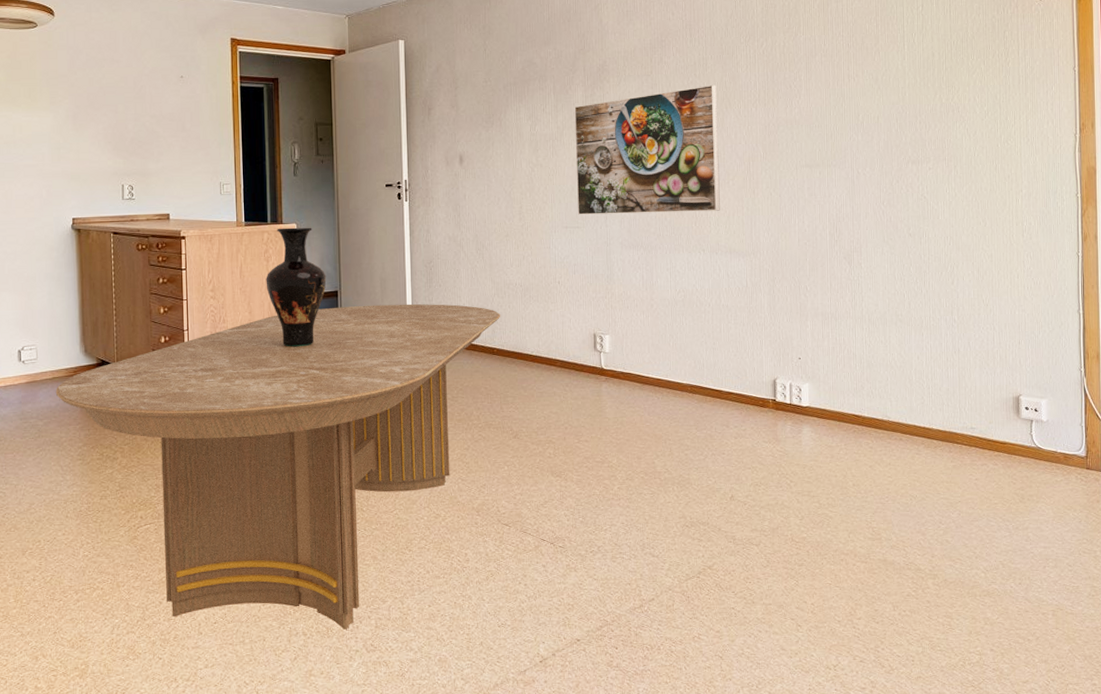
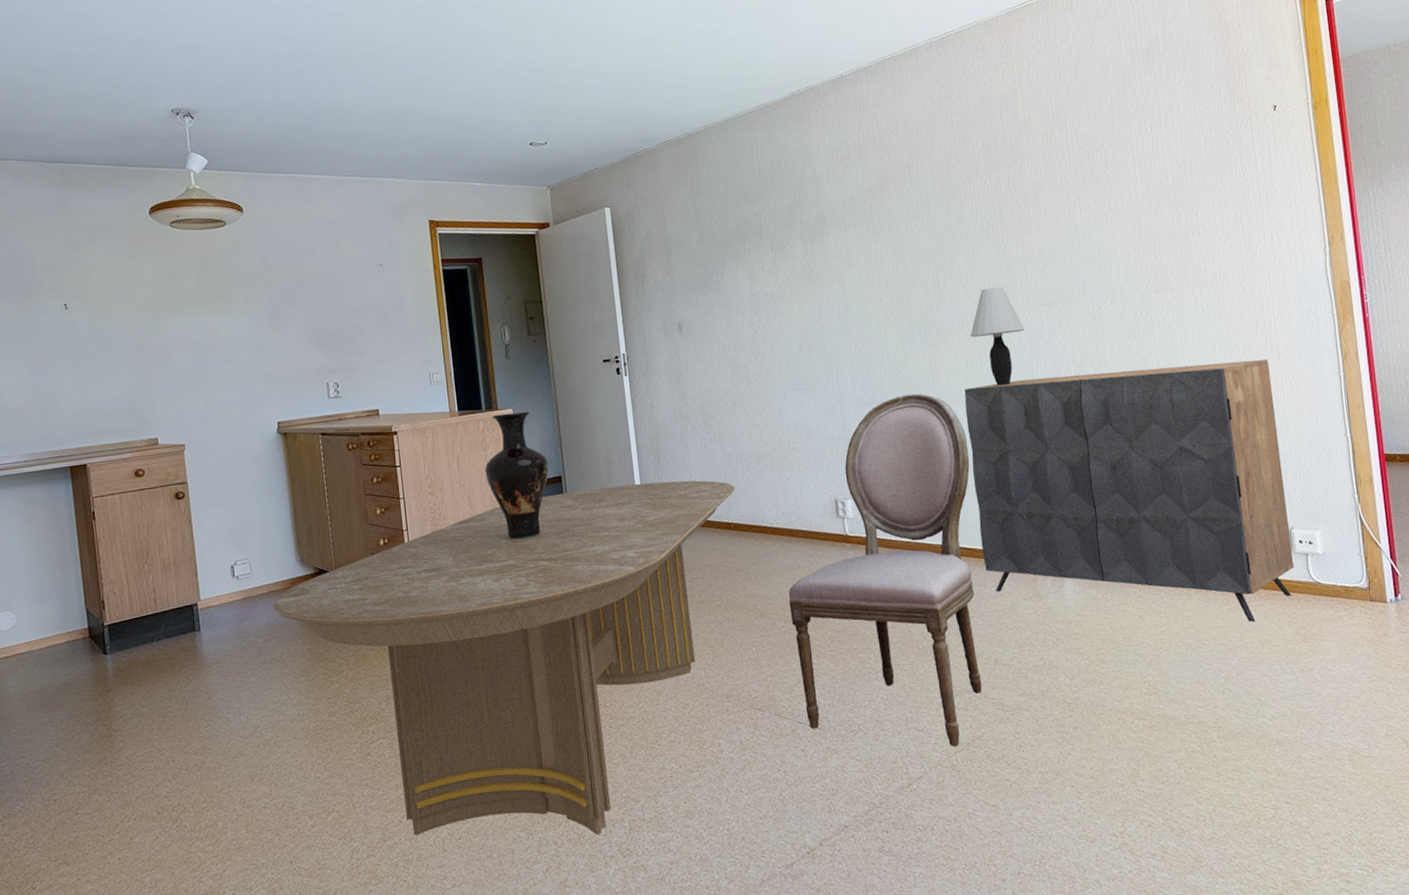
dining chair: none [542,240,724,575] -> present [788,393,982,748]
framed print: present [574,84,720,215] -> none [794,227,957,375]
dresser: none [724,234,1019,480] -> present [964,359,1295,622]
table lamp: none [734,146,787,239] -> present [970,287,1025,386]

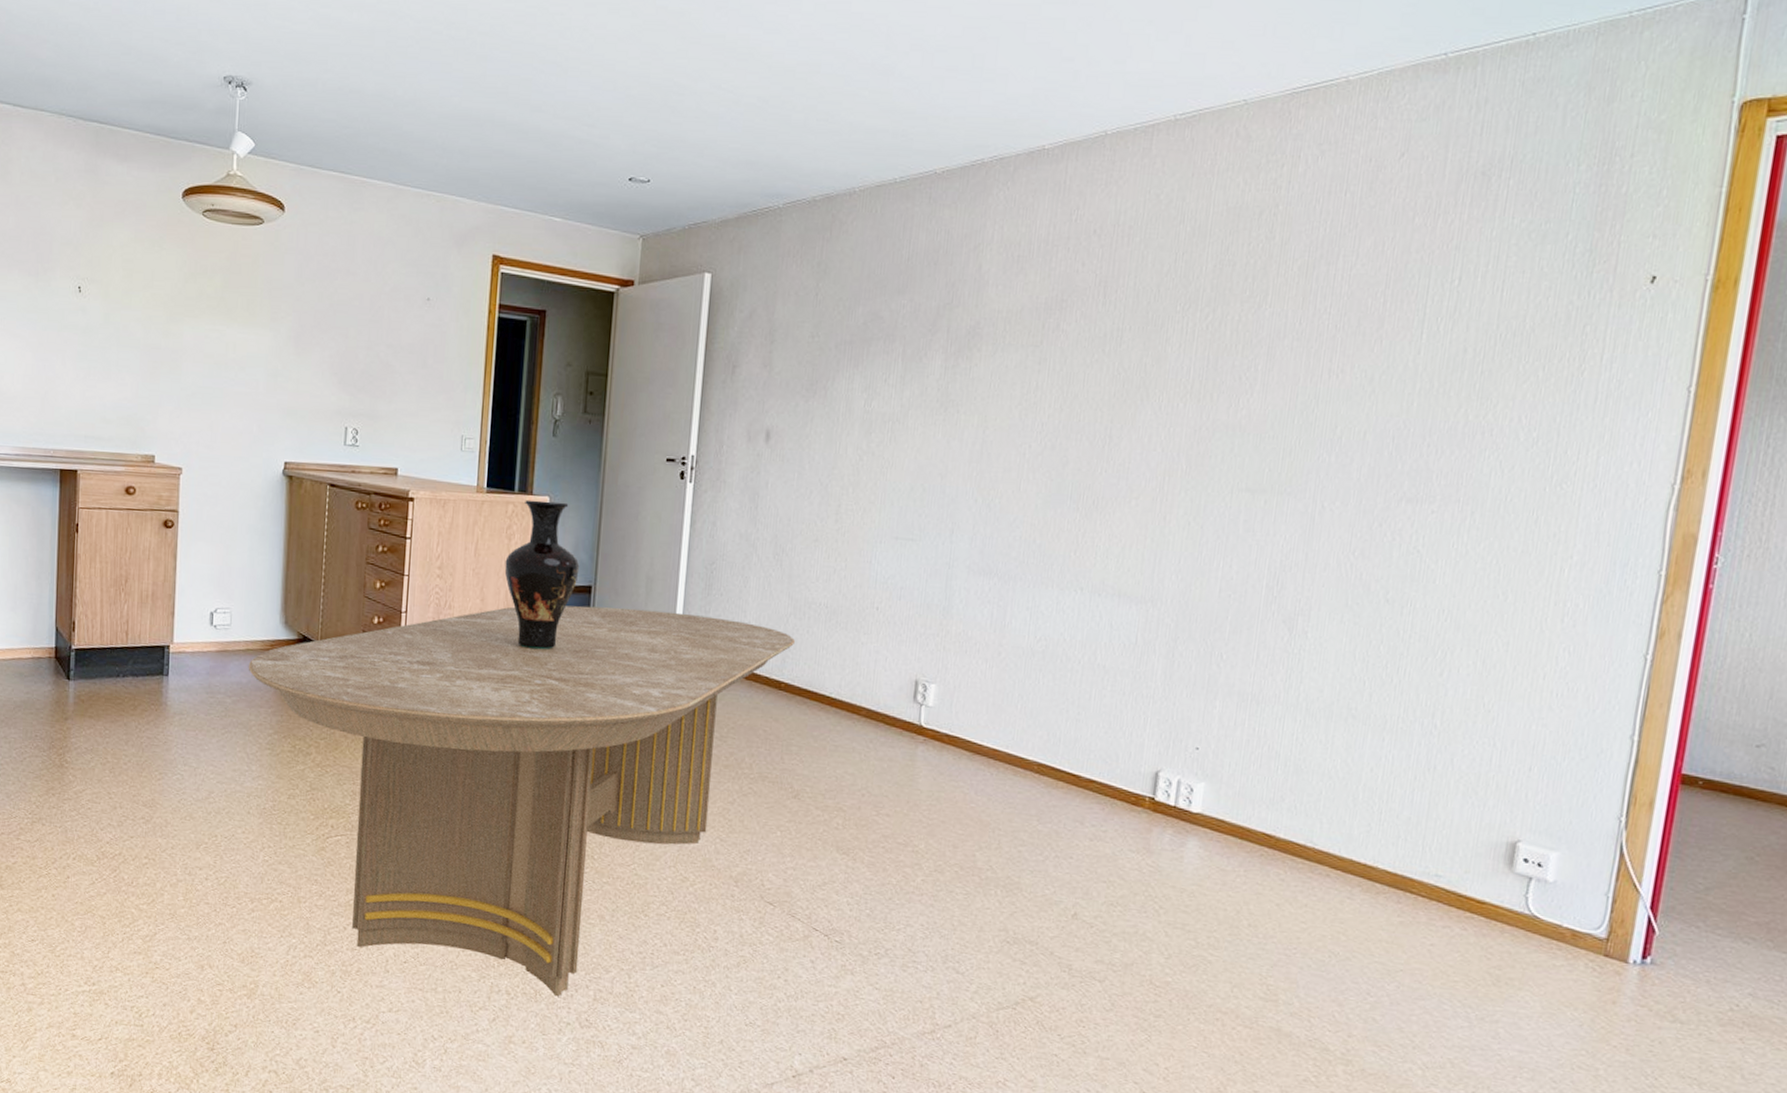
dining chair: present [788,393,982,748] -> none [825,570,1102,1004]
dresser: present [964,359,1295,622] -> none [1087,577,1546,945]
table lamp: present [970,287,1025,386] -> none [1137,455,1214,583]

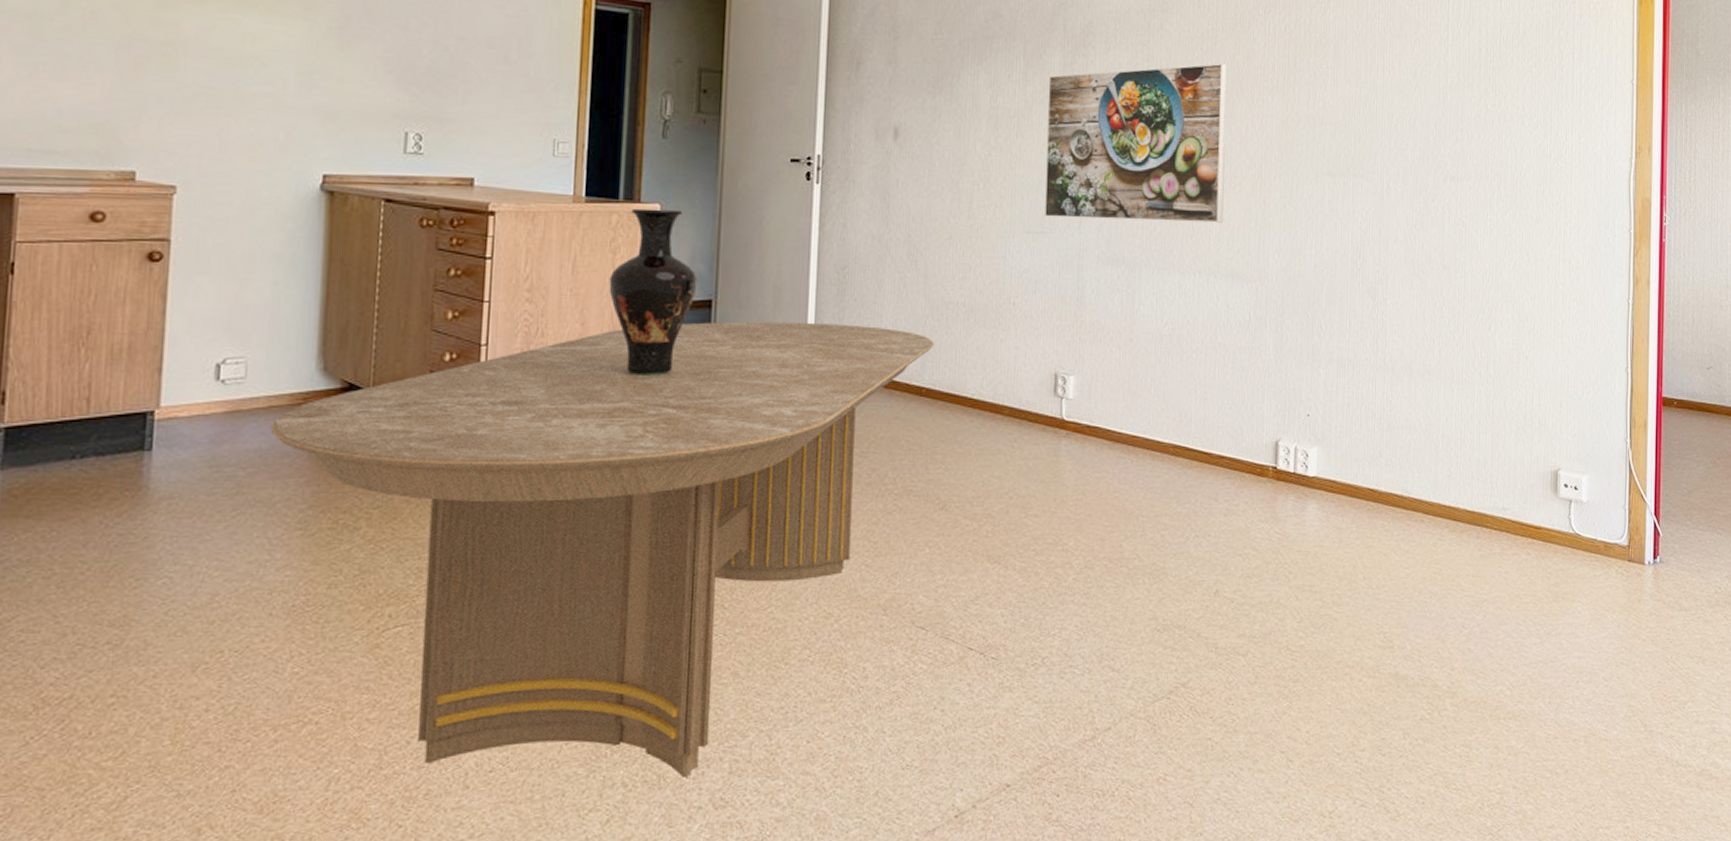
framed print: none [915,366,1131,539] -> present [1044,63,1226,223]

